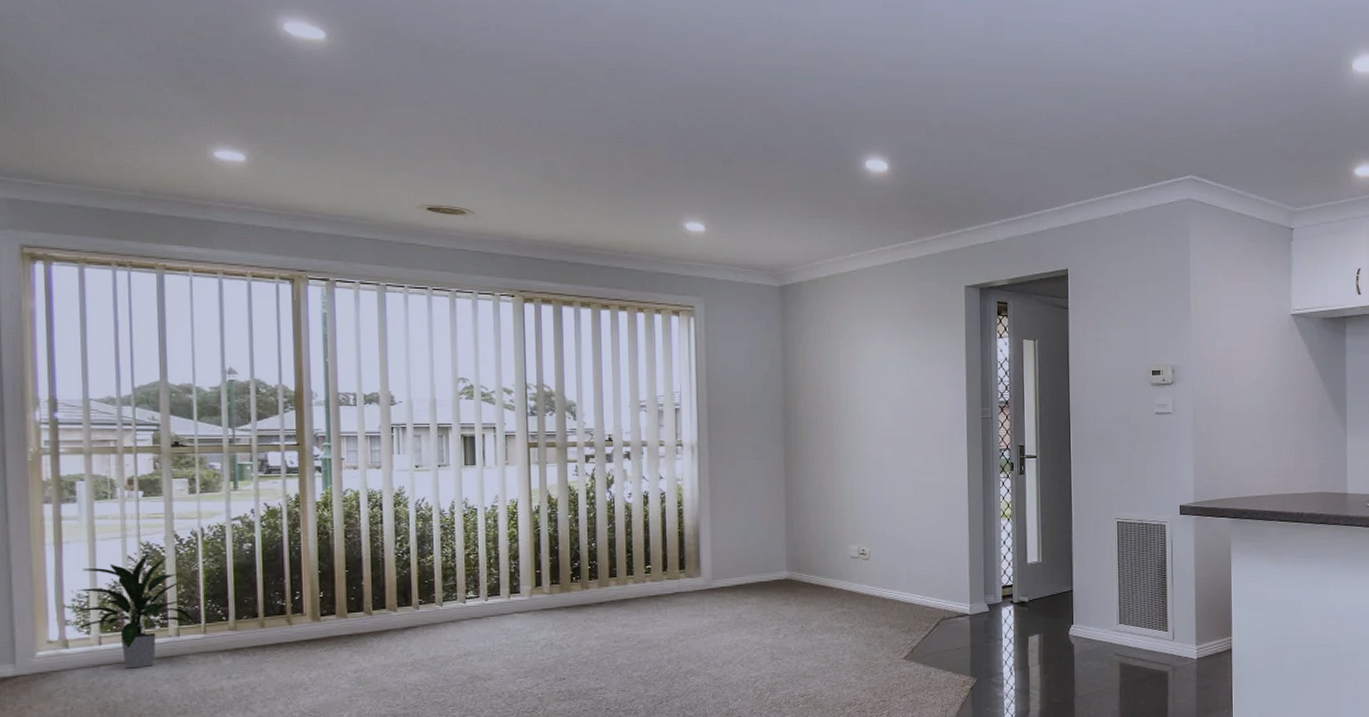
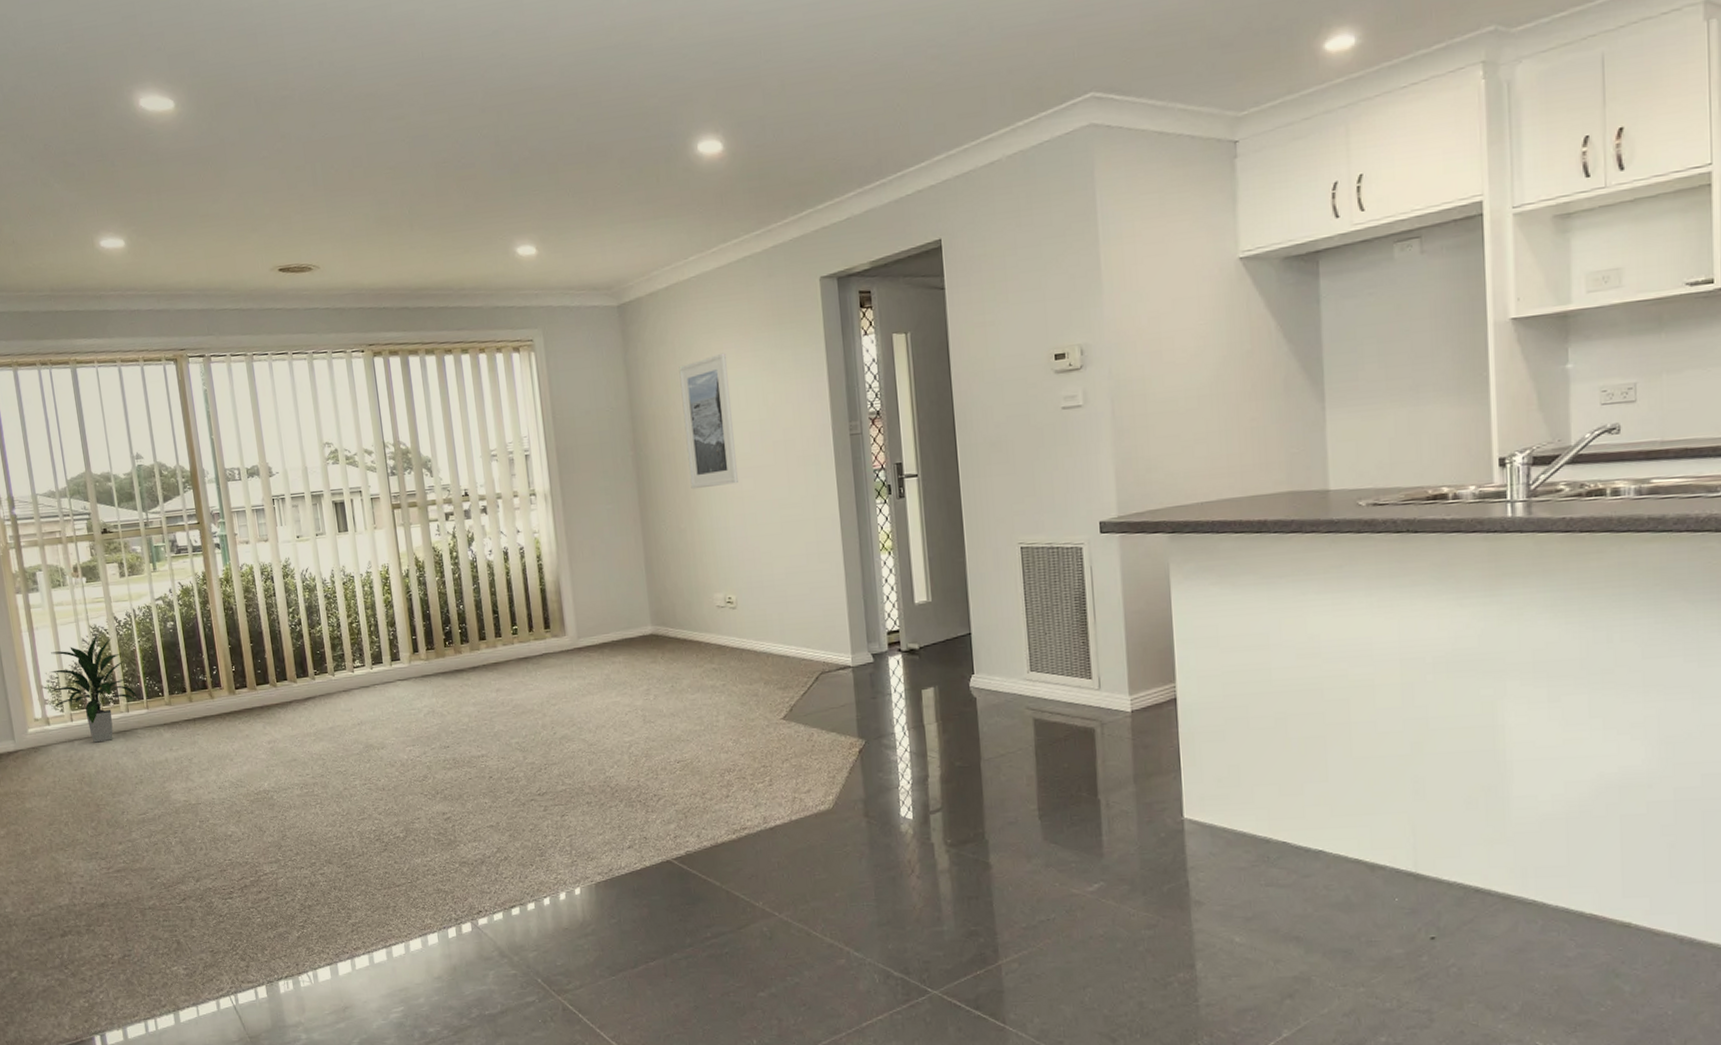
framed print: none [832,338,879,453] -> present [679,352,738,490]

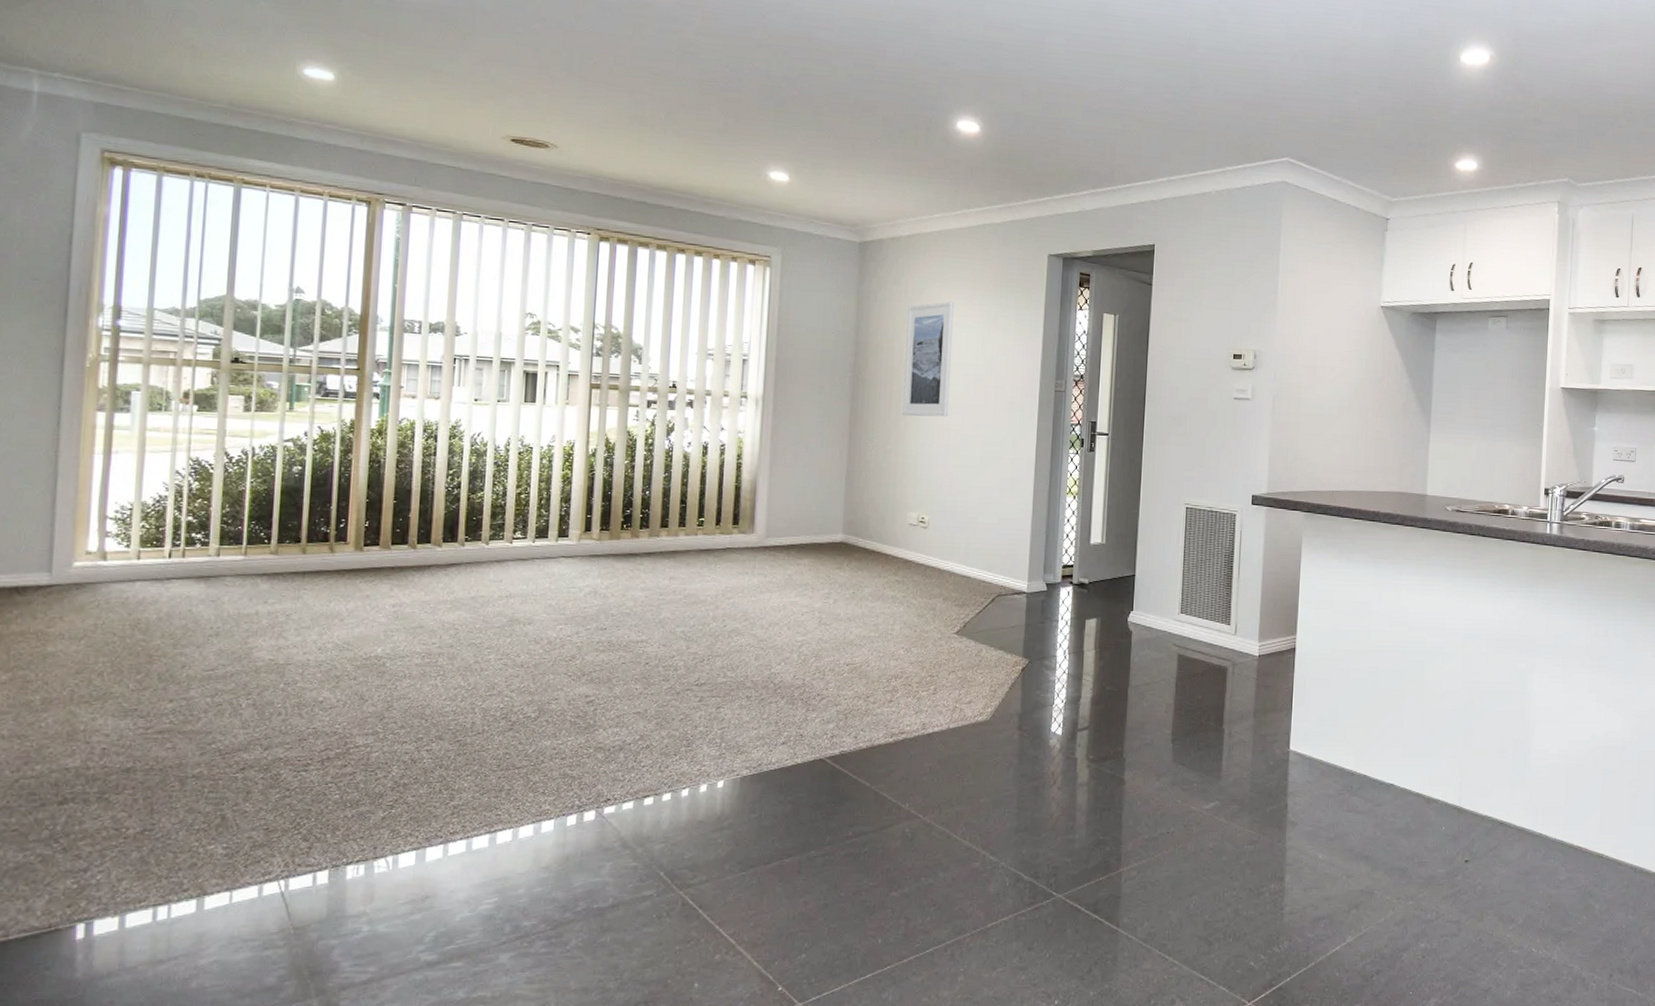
indoor plant: present [49,635,139,743] -> none [113,469,237,586]

